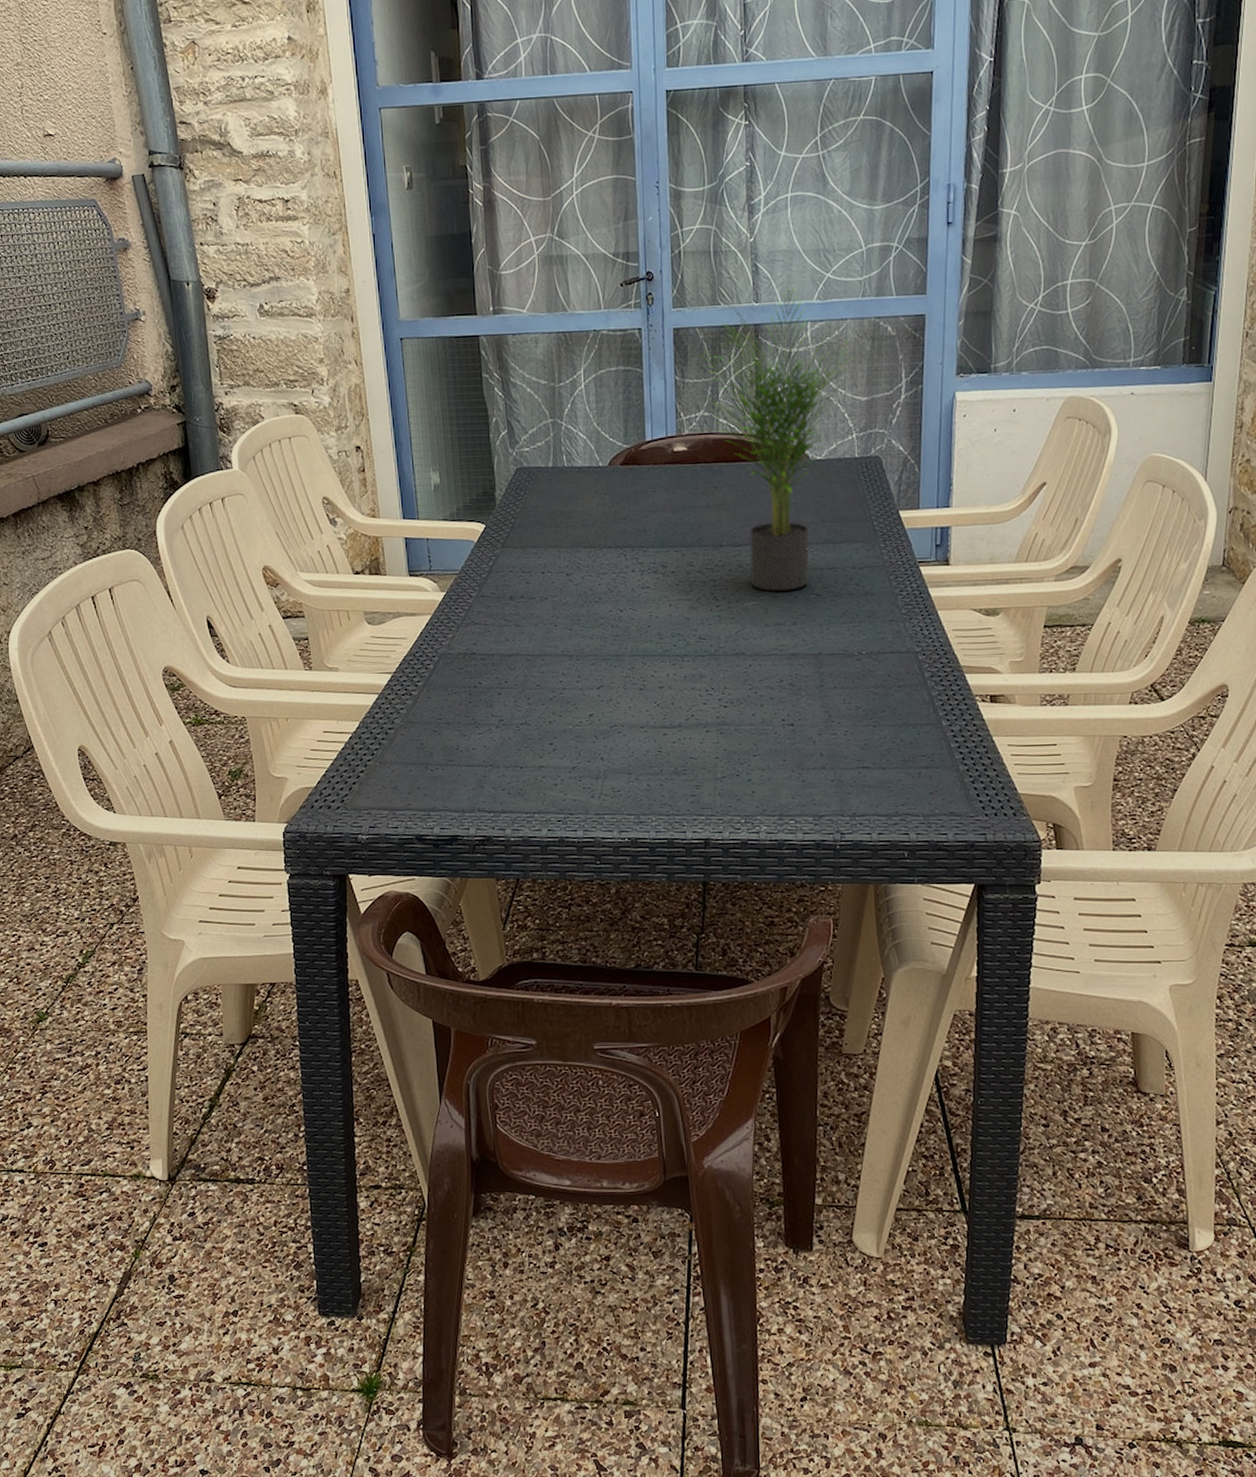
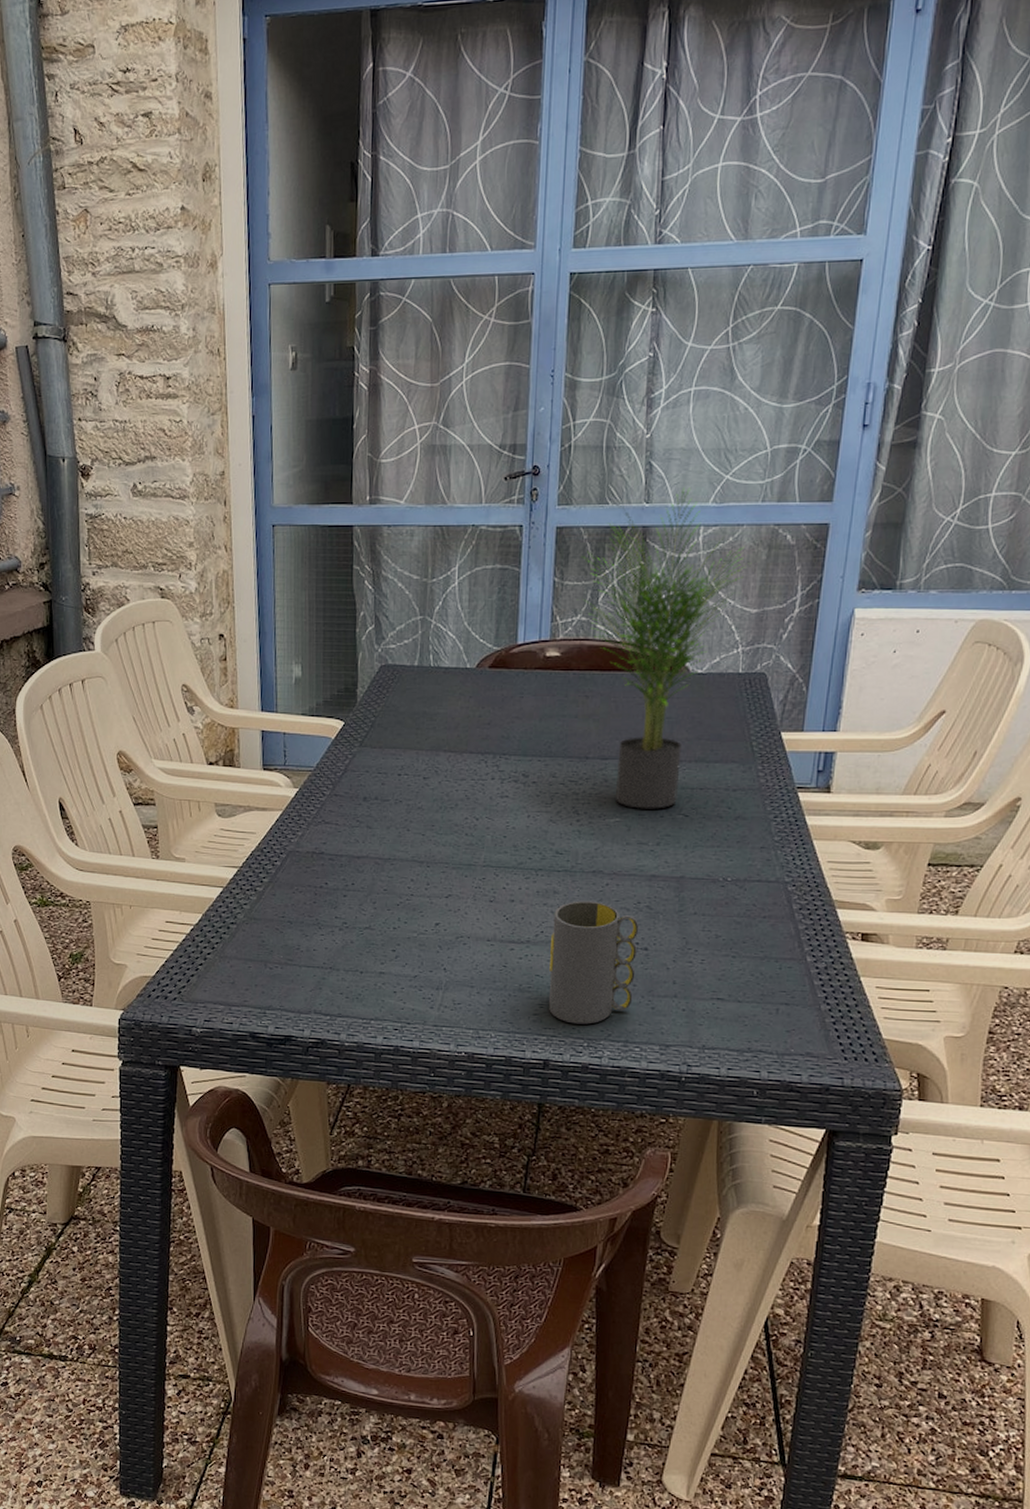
mug: none [701,682,784,802] -> present [548,901,639,1025]

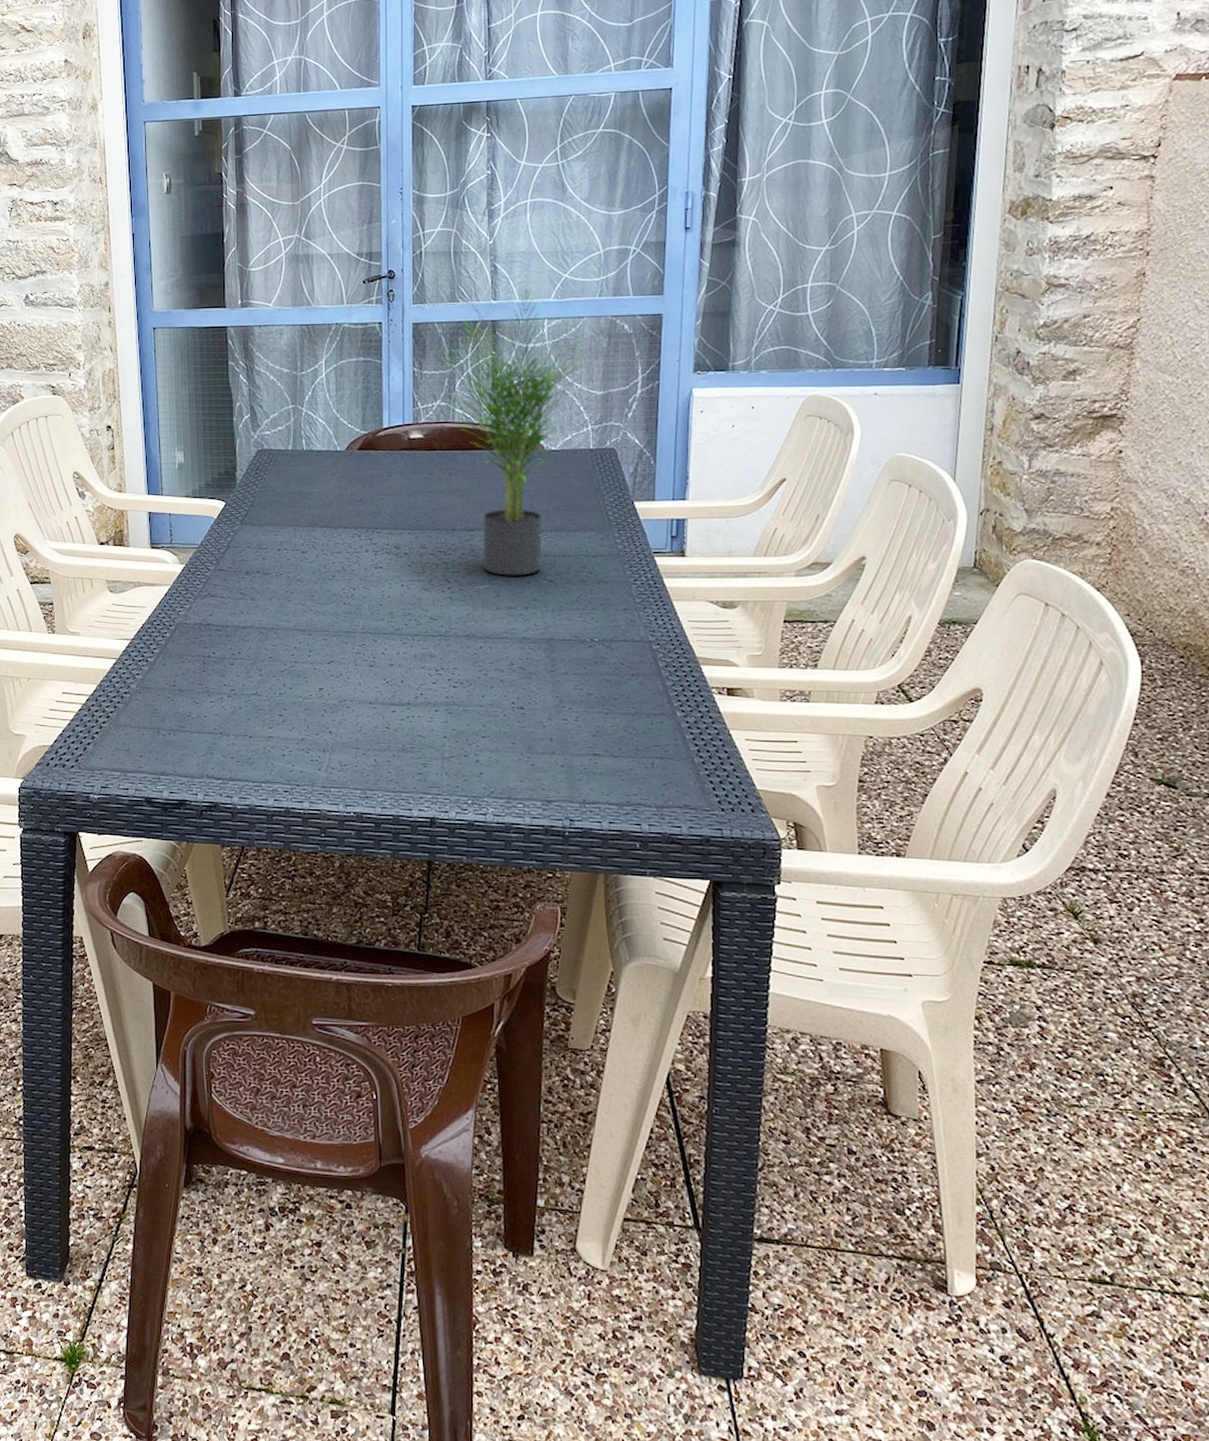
mug: present [548,901,639,1025] -> none [429,663,514,782]

